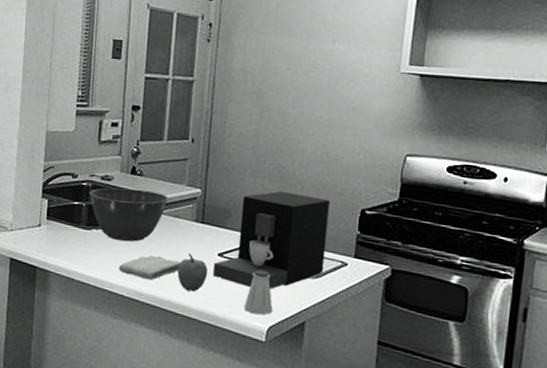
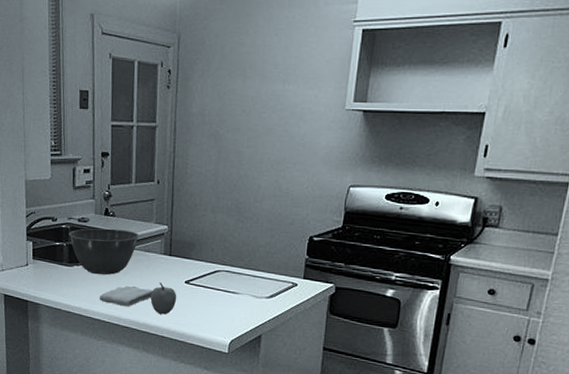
coffee maker: present [212,190,330,290] -> none [180,223,282,309]
saltshaker: present [243,269,273,315] -> none [209,293,234,331]

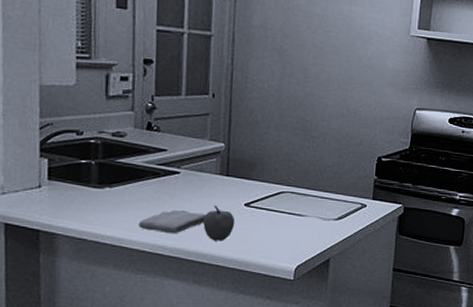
mixing bowl: present [68,228,139,275] -> none [98,144,190,198]

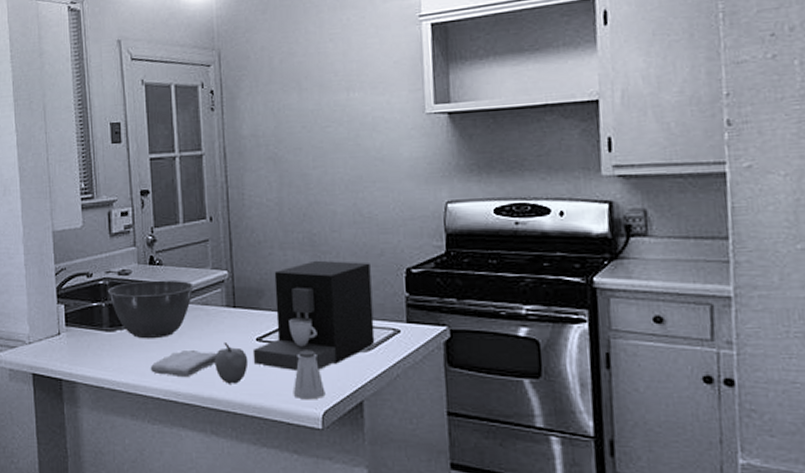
mixing bowl: none [98,144,190,198] -> present [107,280,194,339]
coffee maker: none [239,142,350,233] -> present [252,260,375,370]
saltshaker: none [272,216,300,257] -> present [293,350,326,400]

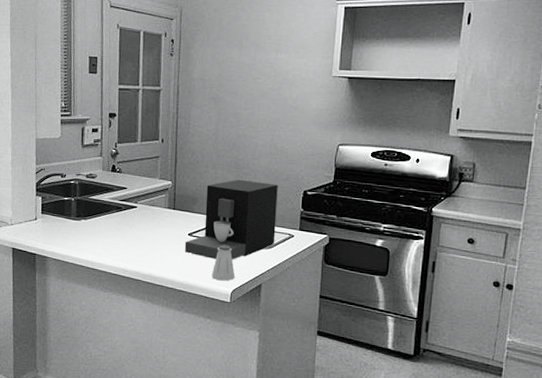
mixing bowl: present [107,280,194,339] -> none [76,183,145,229]
washcloth: present [151,349,217,378] -> none [106,238,158,259]
apple: present [214,343,249,384] -> none [155,235,181,266]

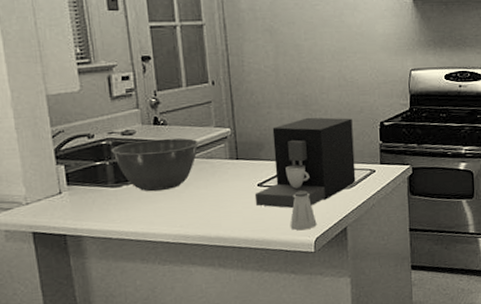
mixing bowl: none [76,183,145,229] -> present [110,138,198,192]

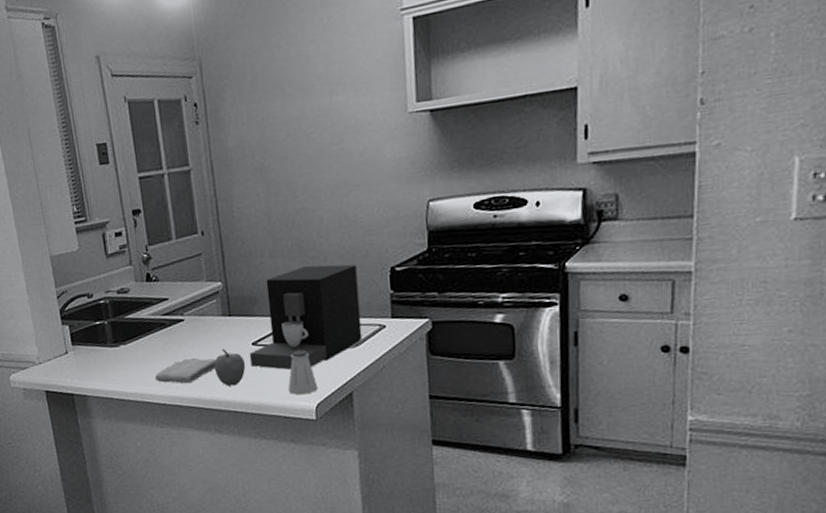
mixing bowl: present [110,138,198,192] -> none [108,294,190,352]
washcloth: none [159,198,222,222] -> present [156,358,216,384]
apple: none [220,190,251,224] -> present [214,349,246,386]

